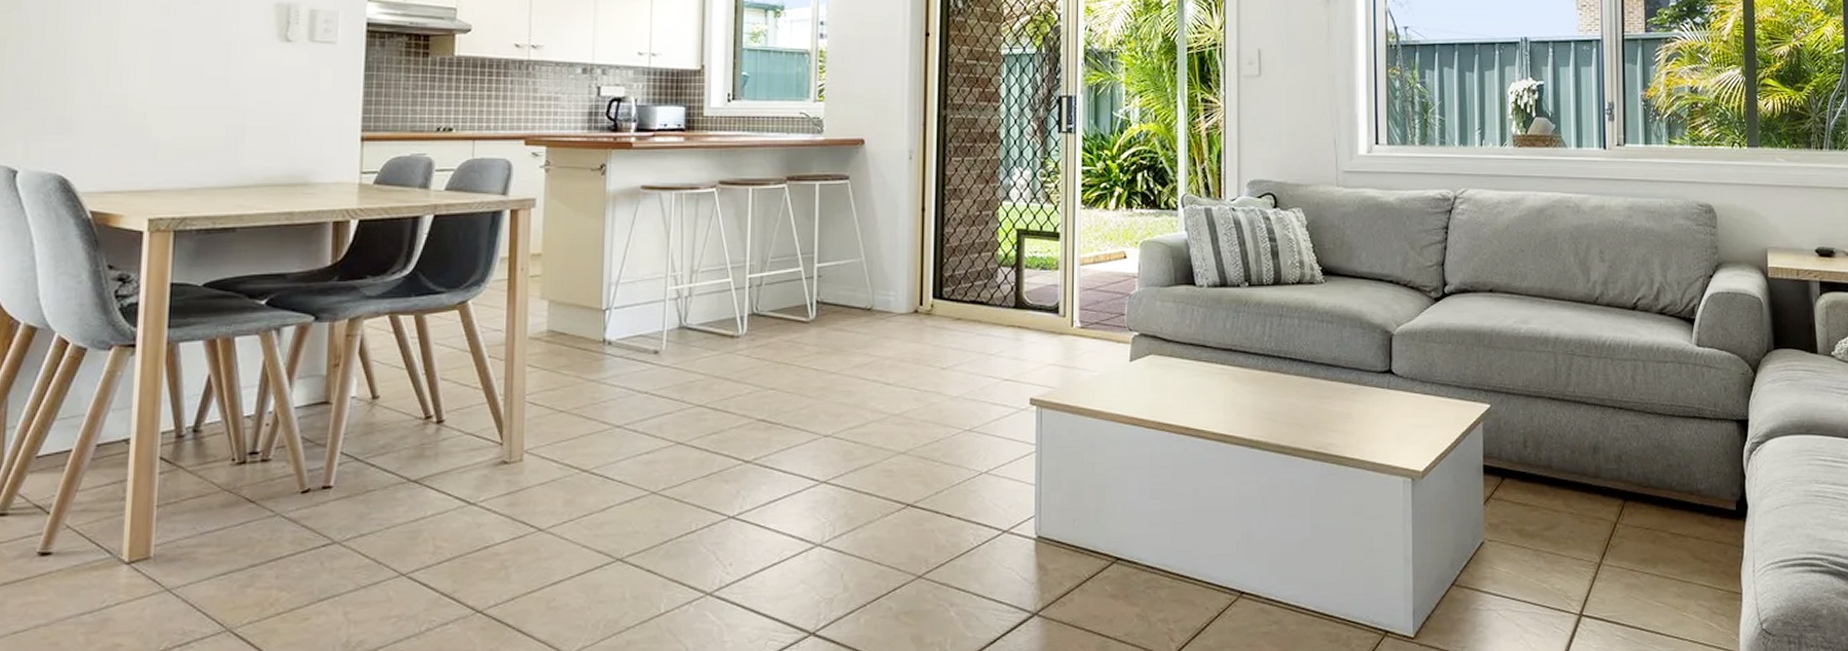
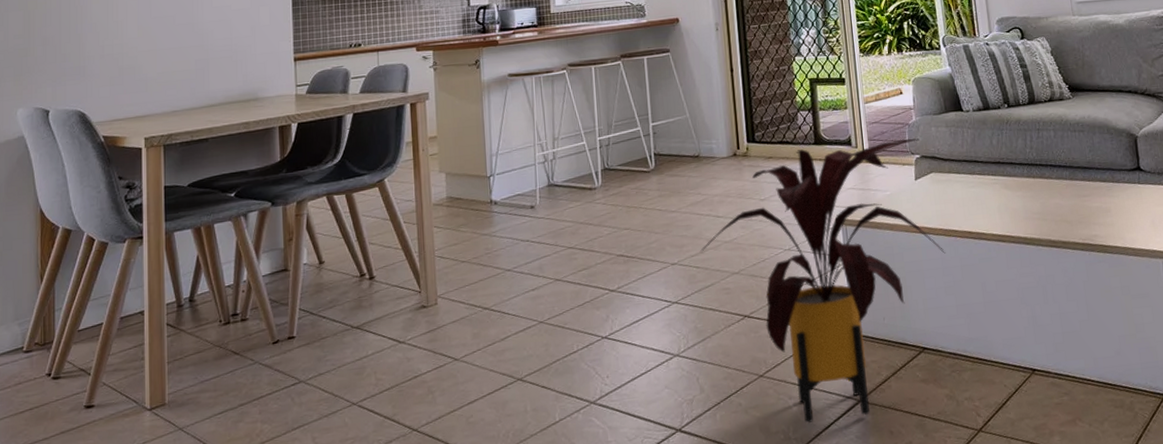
house plant: none [861,312,1156,637] -> present [700,138,946,424]

